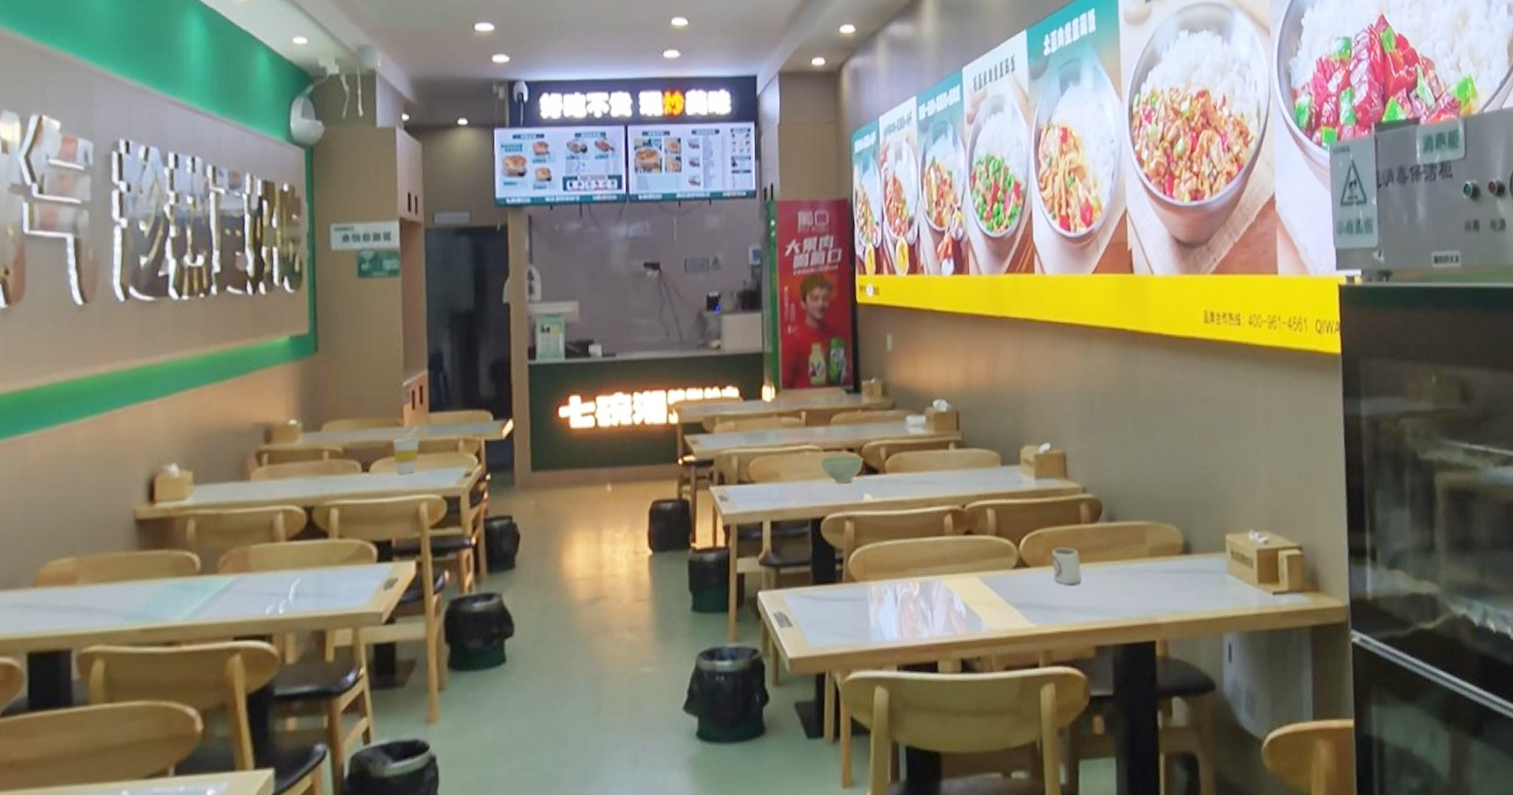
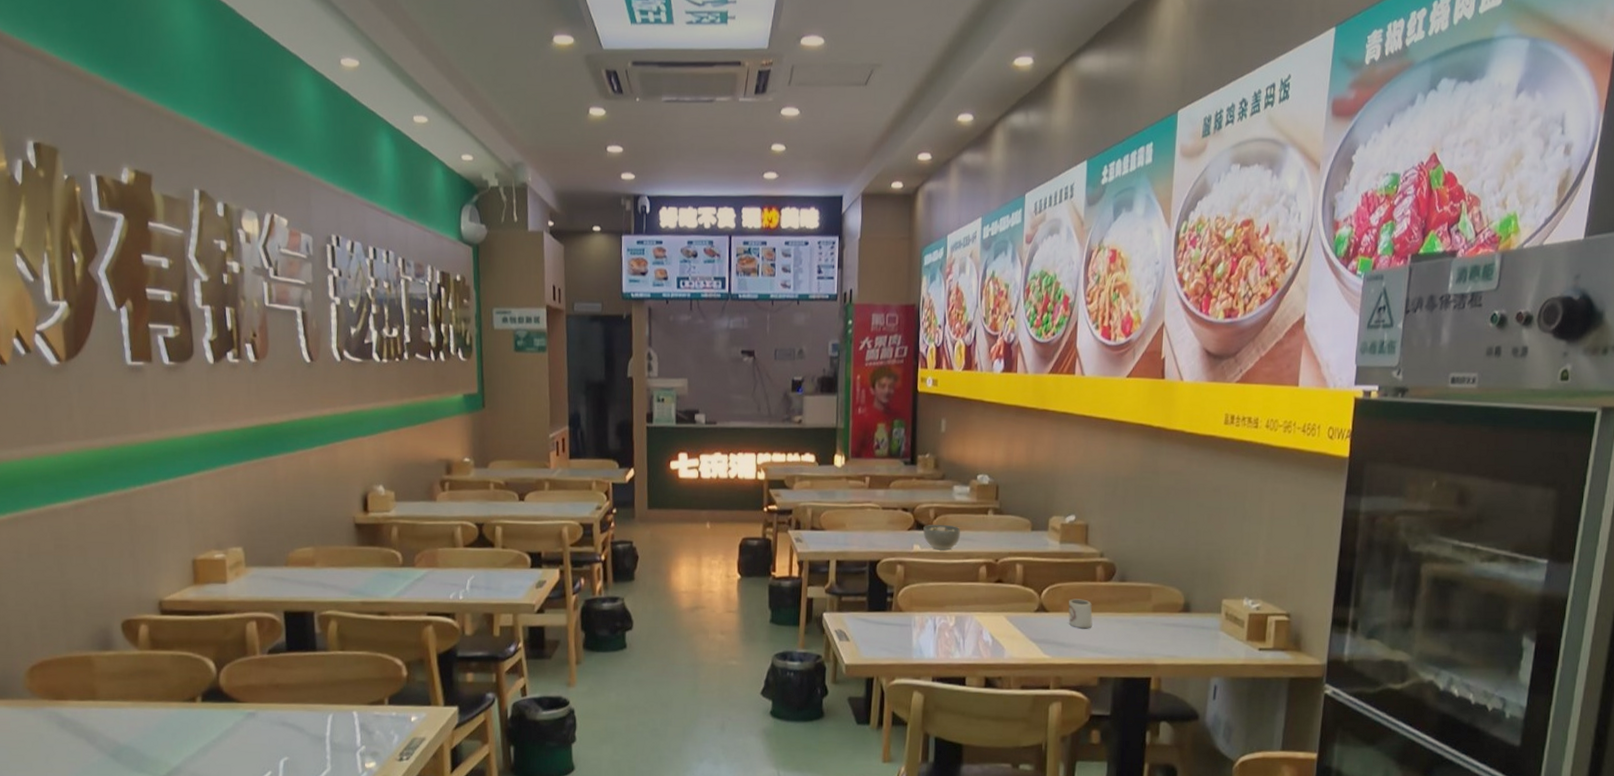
cup: present [392,437,421,475] -> none [541,476,563,505]
bowl: present [820,455,864,484] -> none [879,513,916,536]
soup bowl: none [874,465,919,499] -> present [923,524,961,551]

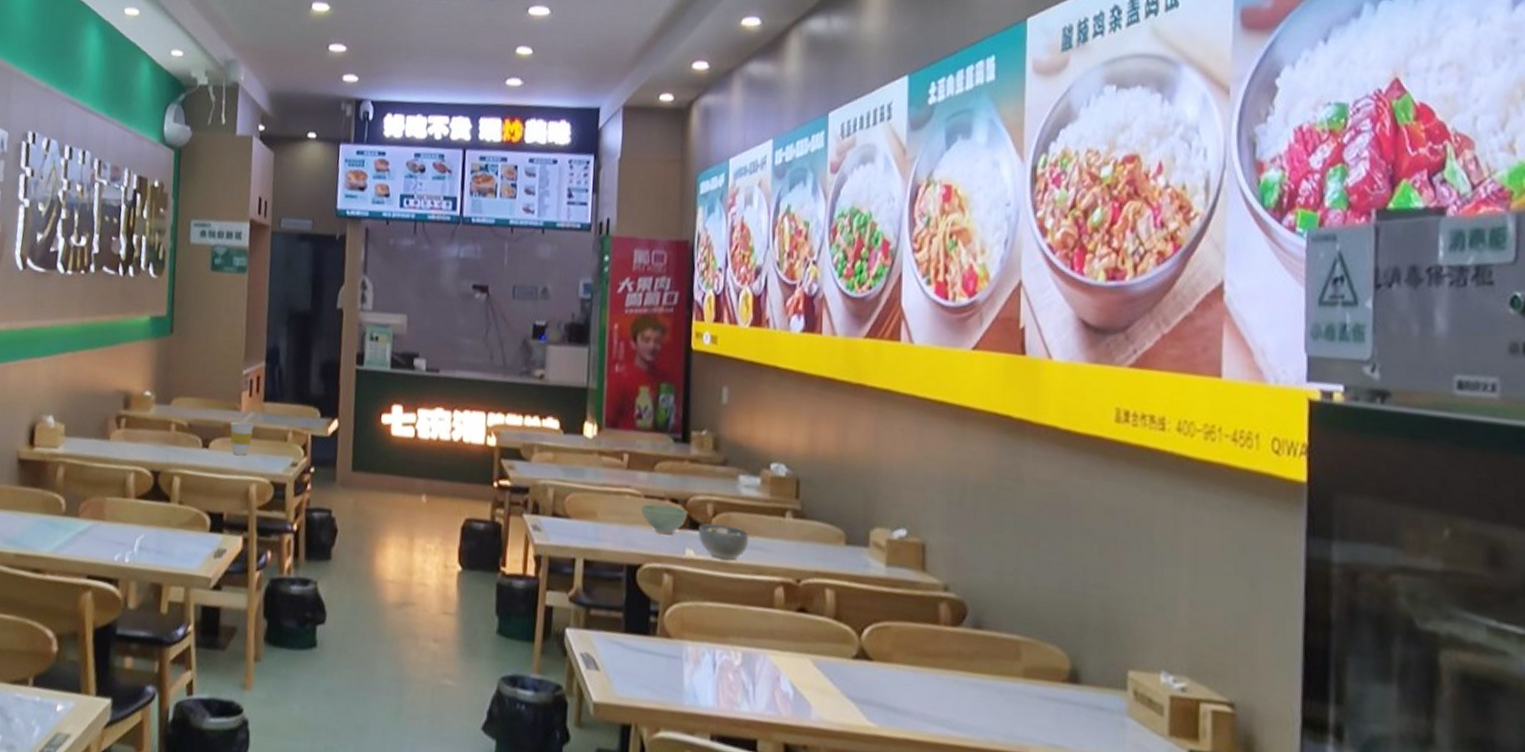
cup: none [541,476,563,505] -> present [230,421,255,456]
bowl: none [879,513,916,536] -> present [640,503,689,536]
cup: present [1068,598,1093,629] -> none [899,645,936,691]

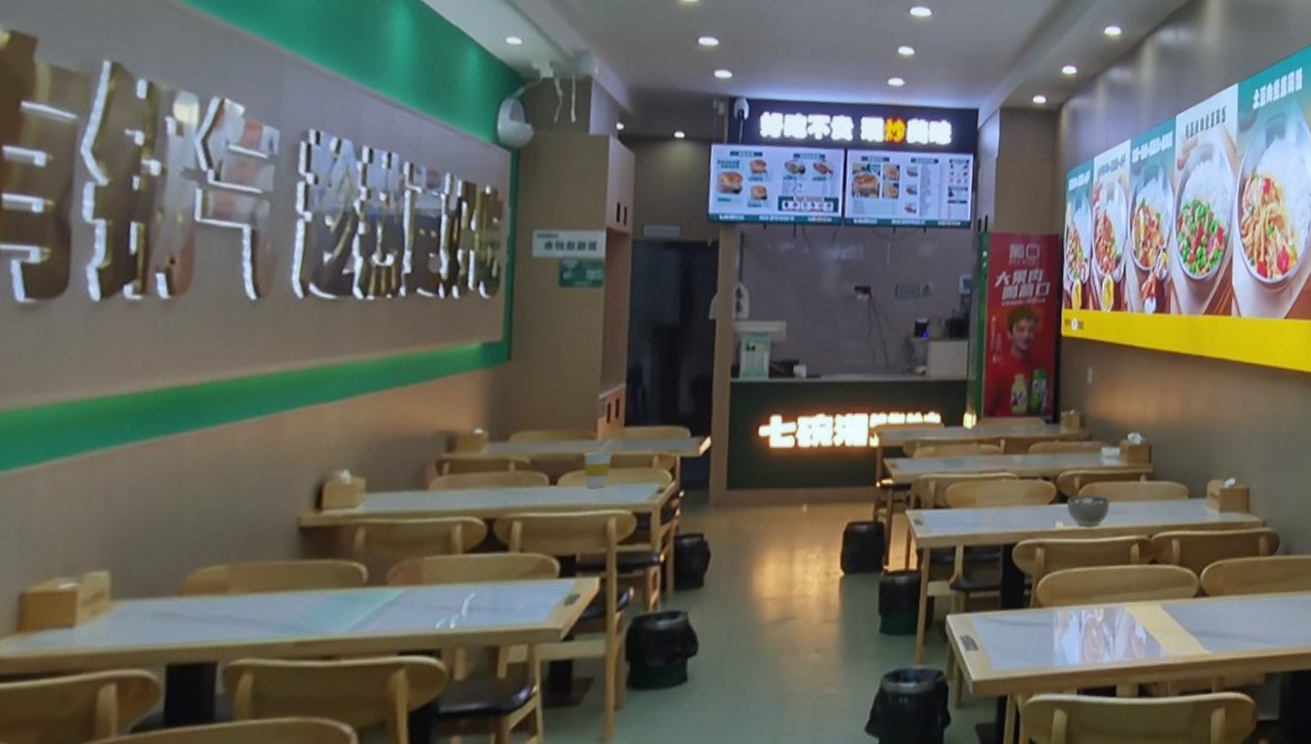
bowl: present [640,503,689,536] -> none [1016,483,1059,512]

